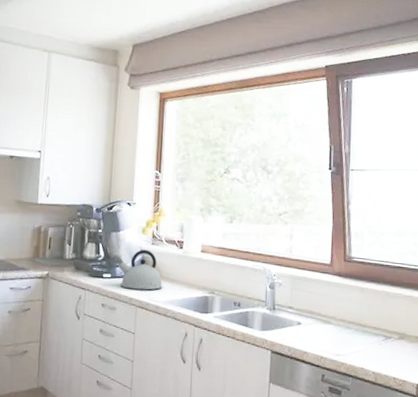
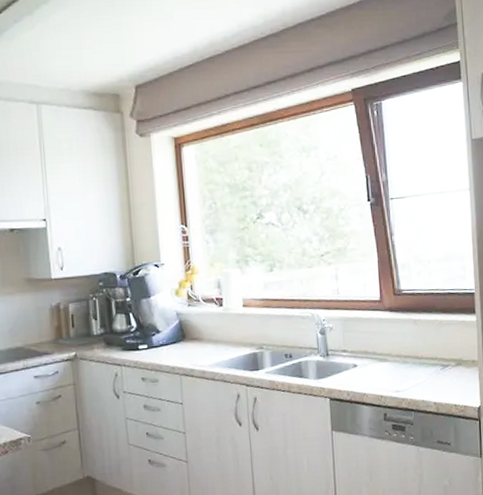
kettle: present [117,249,163,290] -> none [153,312,207,358]

